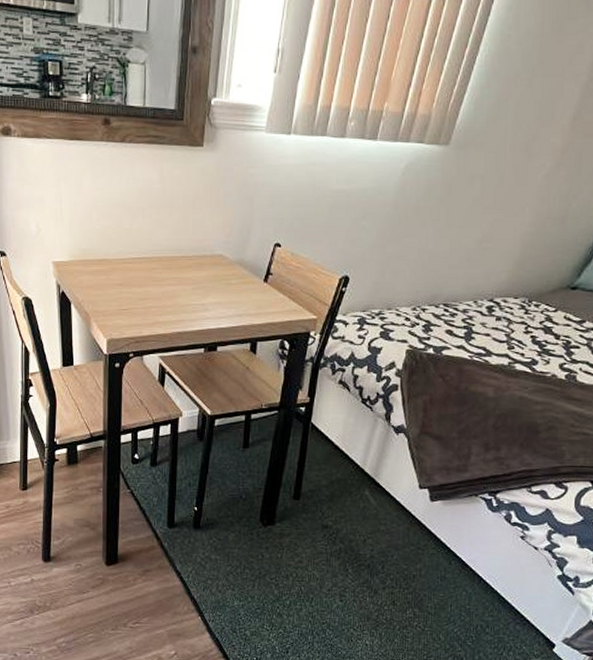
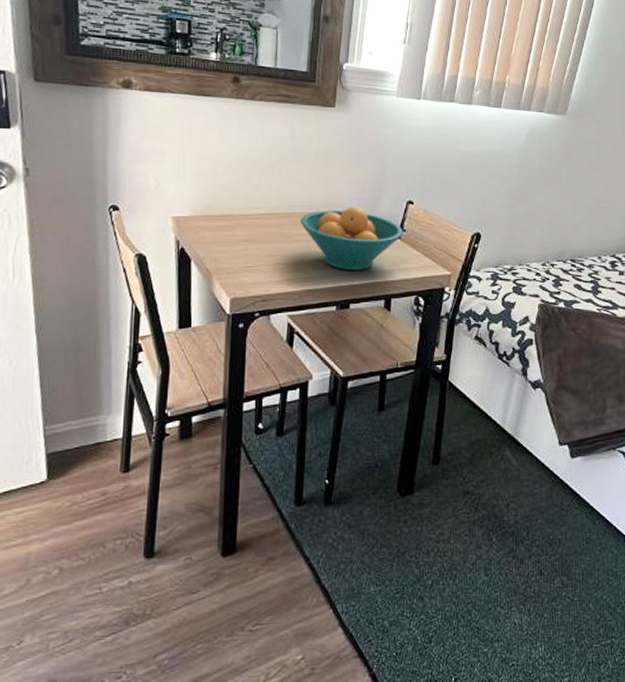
fruit bowl: none [169,250,270,314] -> present [300,207,403,270]

